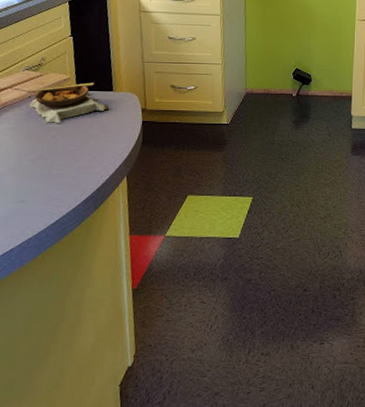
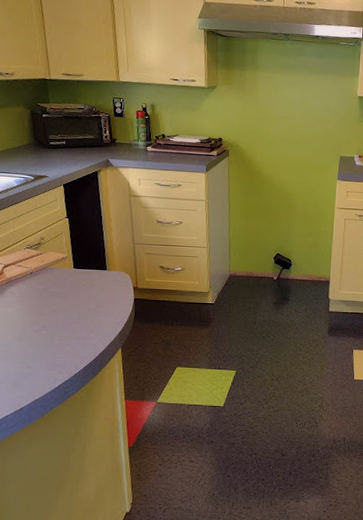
soup bowl: present [26,82,109,123] -> none [28,261,103,298]

